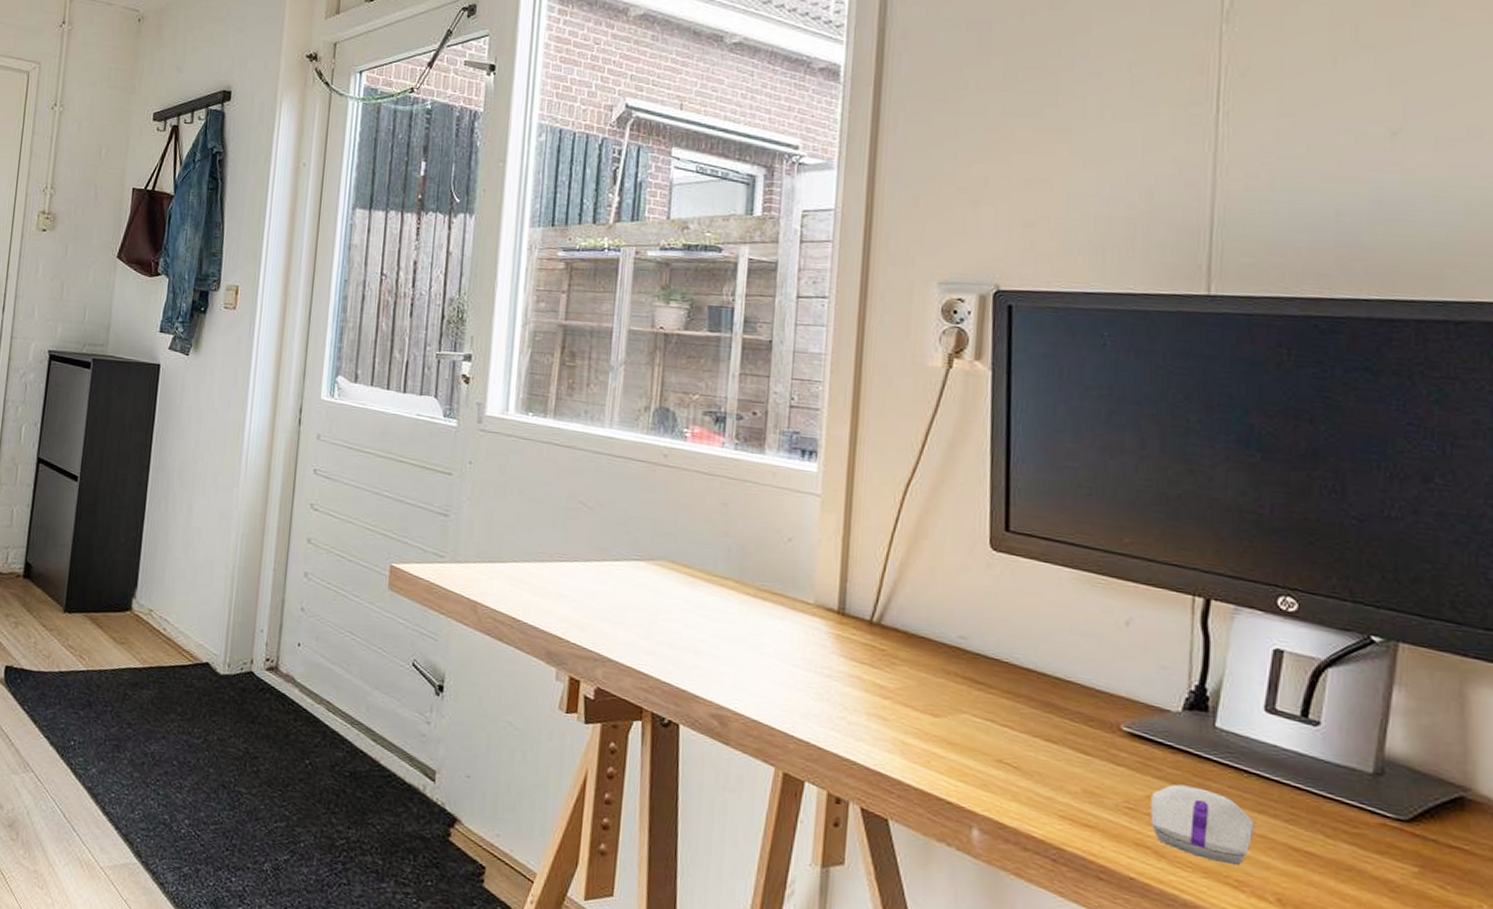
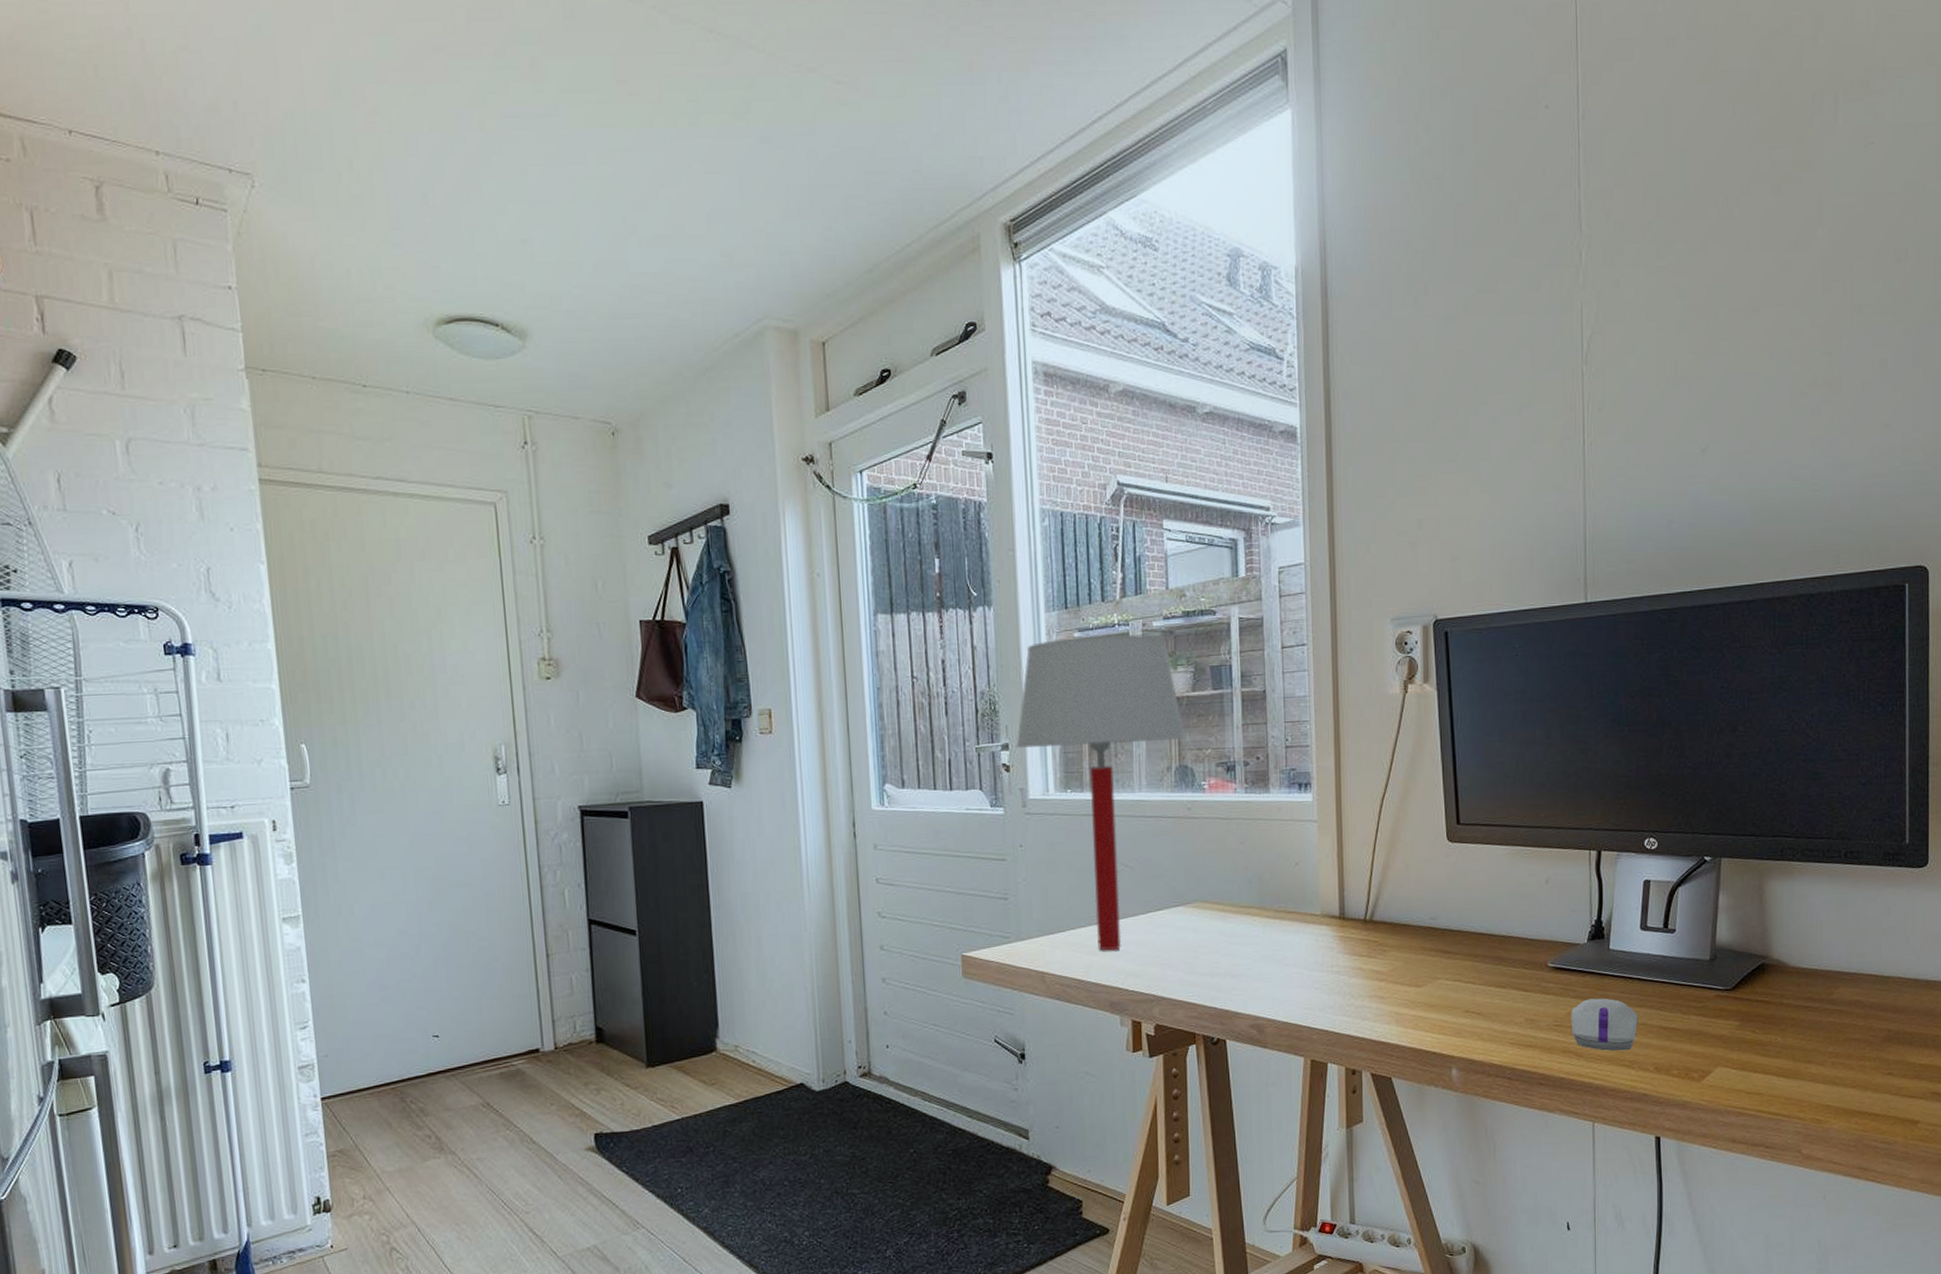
table lamp: none [479,255,672,595] -> present [1016,634,1187,951]

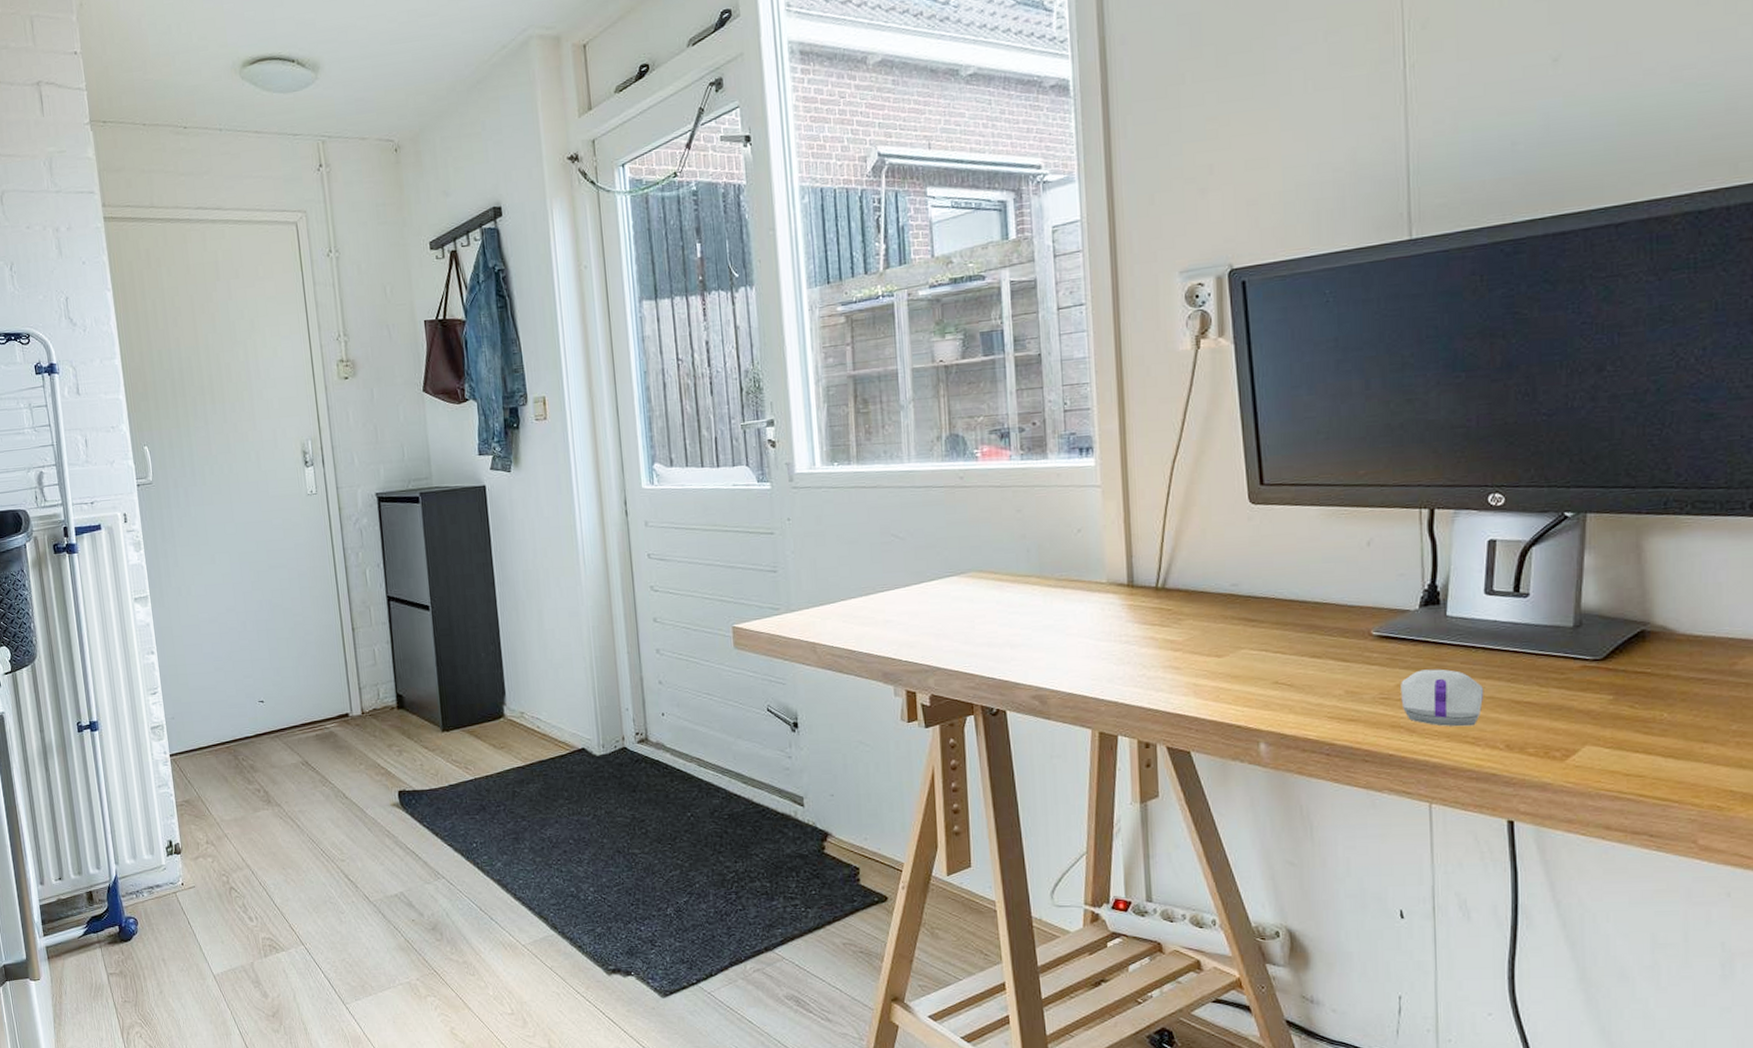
table lamp: present [1016,634,1187,951] -> none [781,304,957,622]

